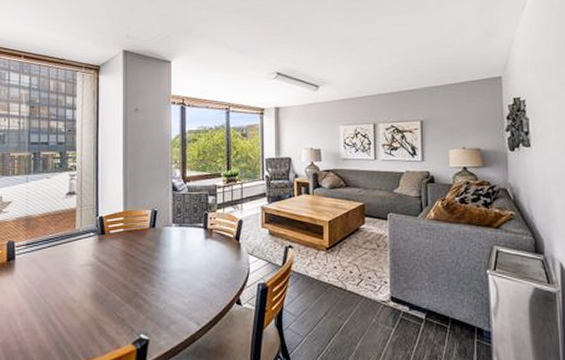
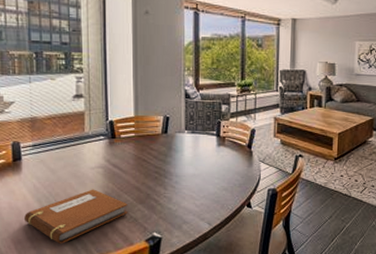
notebook: none [14,288,115,348] -> present [24,189,128,244]

